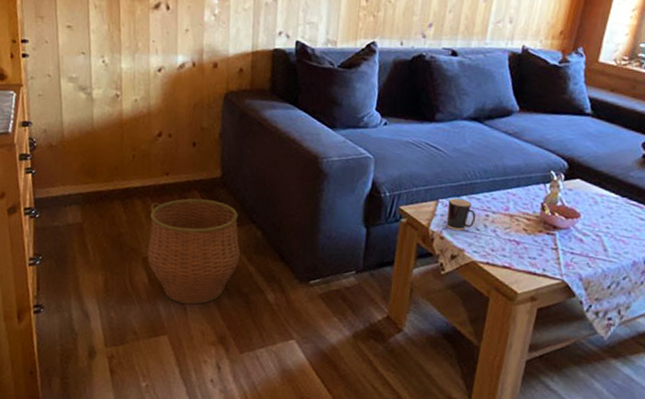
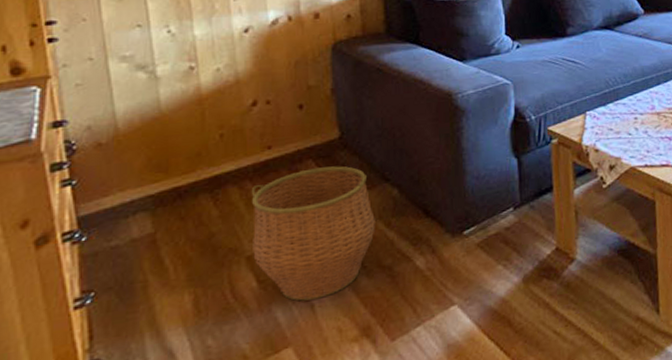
mug: present [446,198,476,231] -> none [595,107,626,140]

